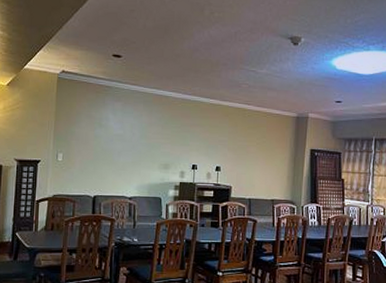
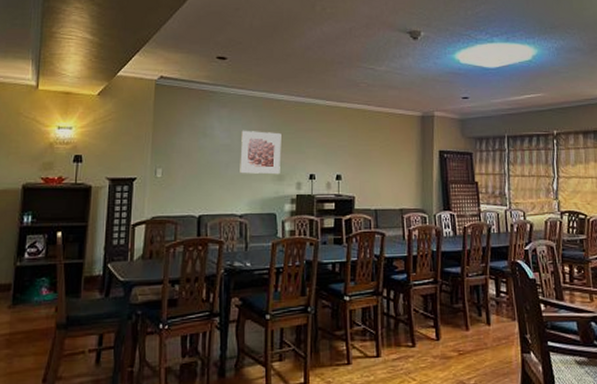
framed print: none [130,122,169,164] -> present [240,130,282,175]

